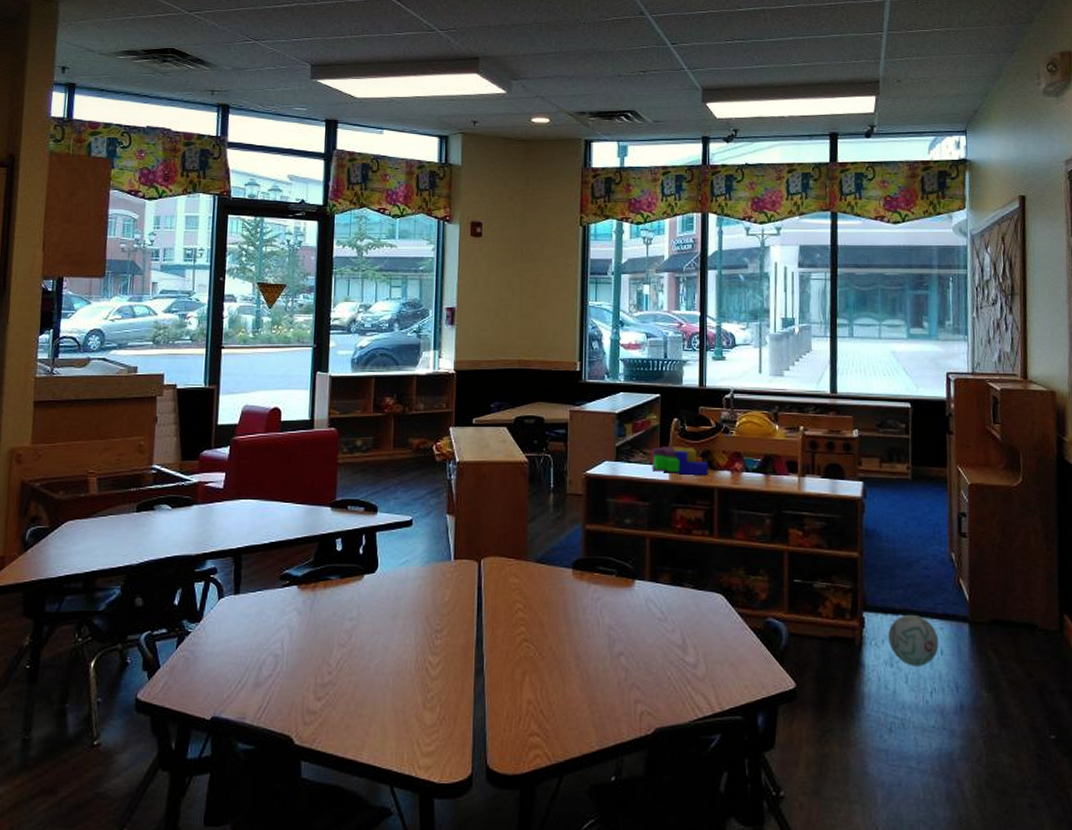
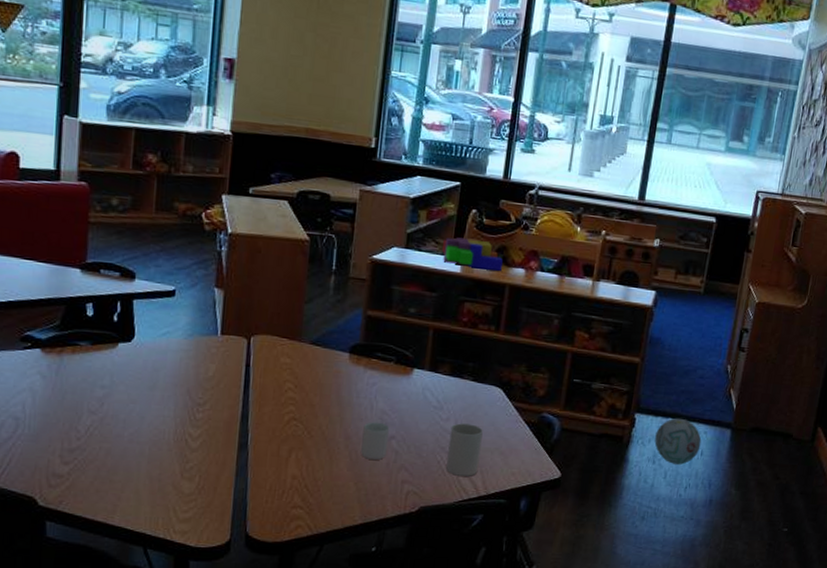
cup: none [592,638,618,680] -> present [361,422,390,461]
cup: none [677,634,710,692] -> present [446,423,483,476]

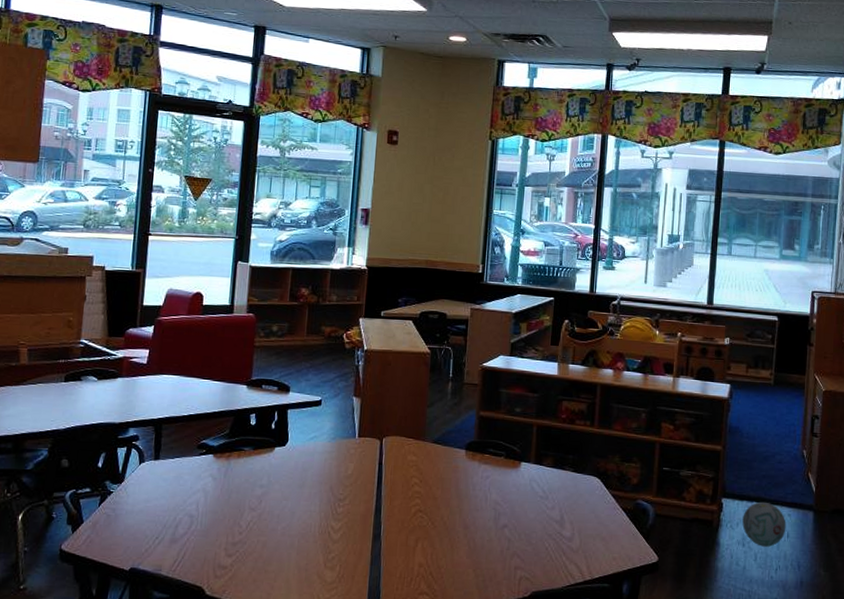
cup: present [361,422,390,461] -> none [478,512,503,548]
toy blocks: present [441,237,503,271] -> none [540,344,593,372]
cup: present [446,423,483,476] -> none [554,511,585,562]

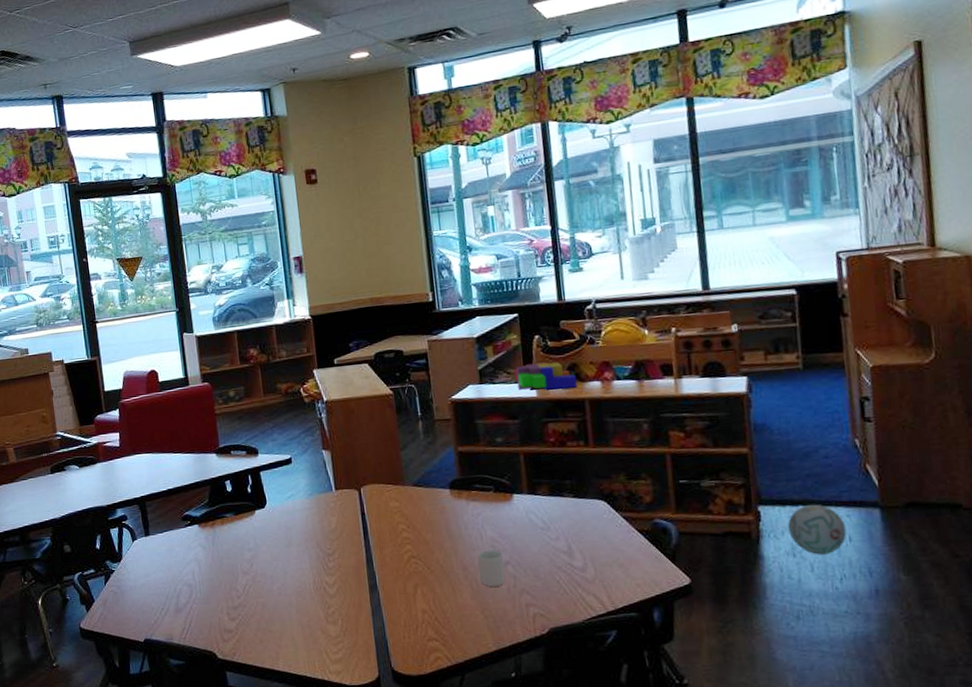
cup: none [478,512,503,548] -> present [478,550,506,588]
toy blocks: none [540,344,593,372] -> present [514,362,577,390]

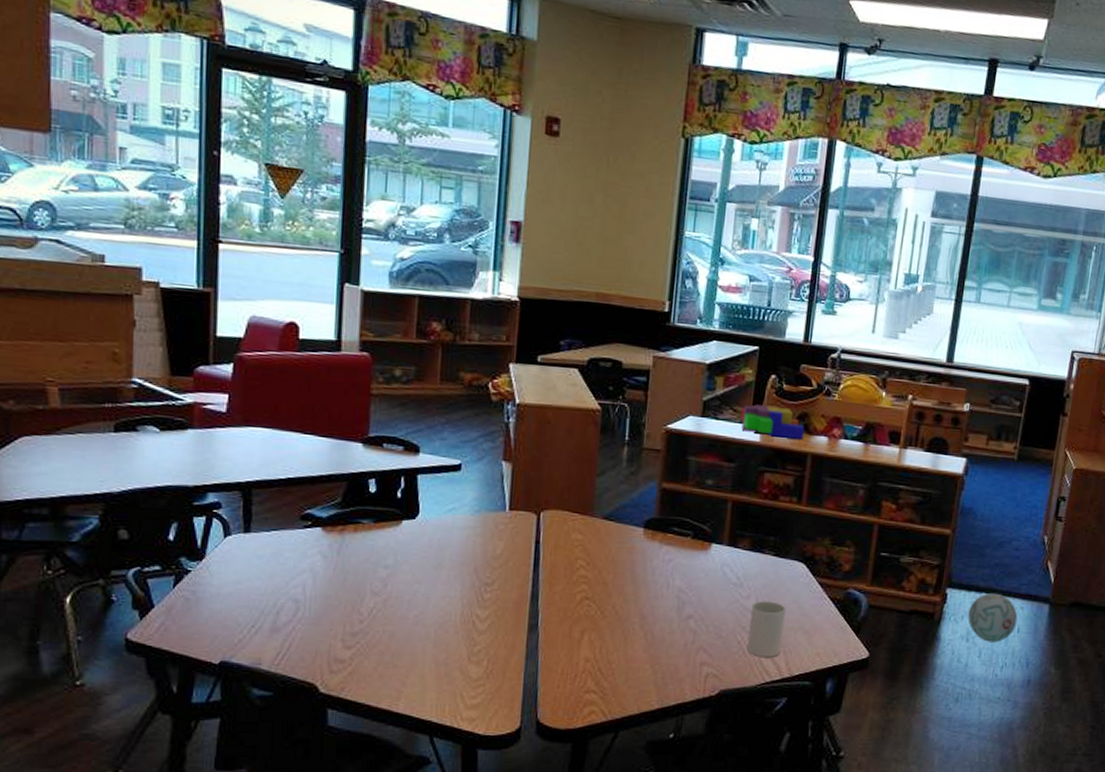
cup: present [478,550,506,588] -> none [657,600,688,642]
cup: none [562,540,601,594] -> present [747,601,786,657]

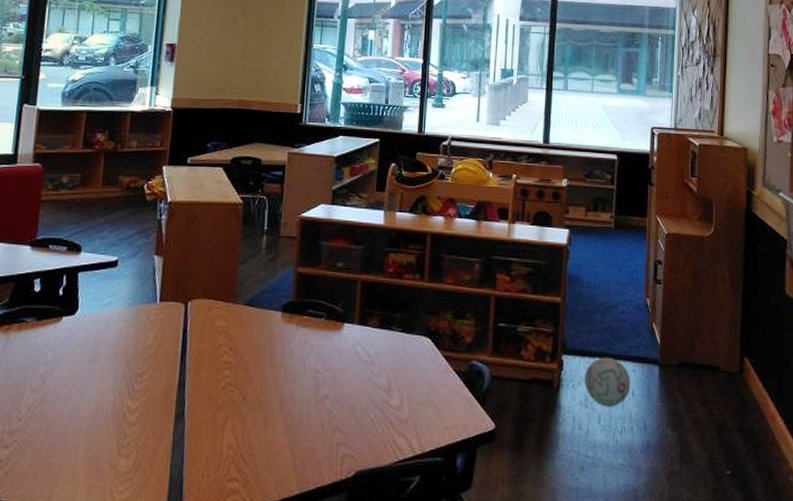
toy blocks: present [739,404,804,439] -> none [365,190,423,220]
cup: present [747,601,786,657] -> none [380,377,414,434]

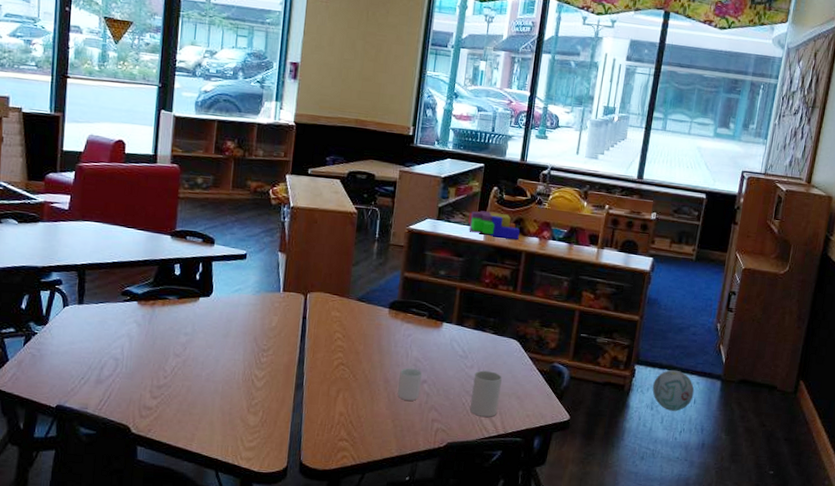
cup: none [295,382,323,424] -> present [397,368,423,402]
toy blocks: none [365,190,423,220] -> present [467,210,520,239]
cup: none [380,377,414,434] -> present [470,370,502,417]

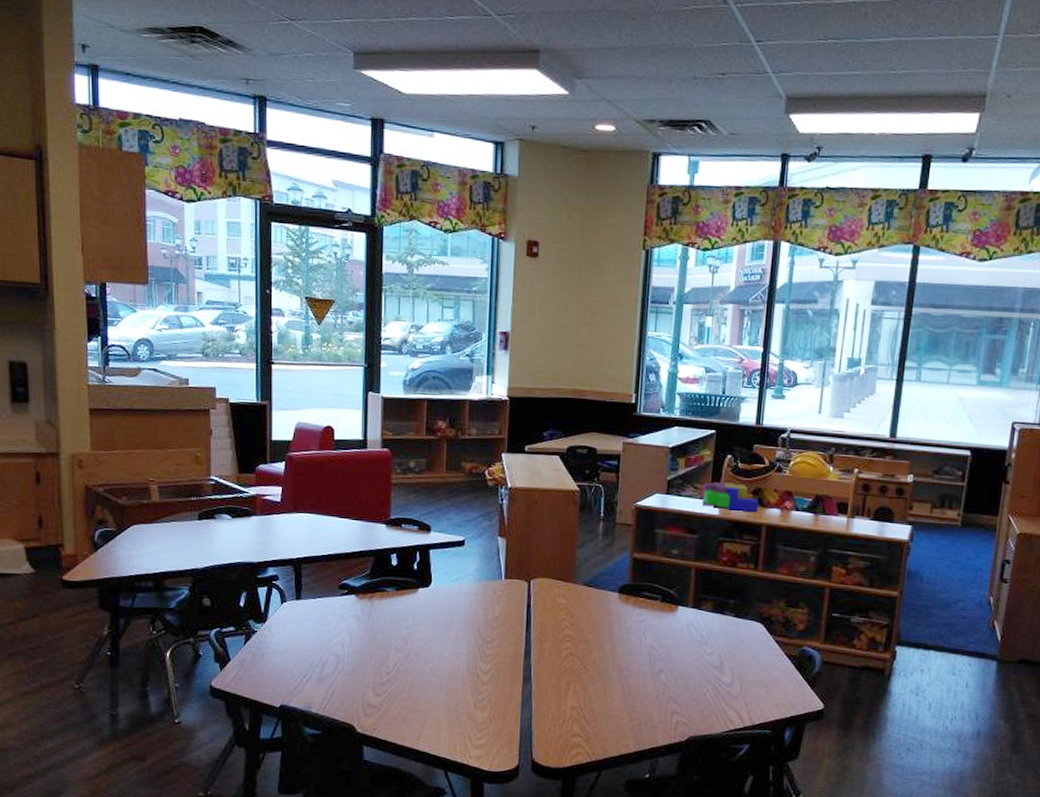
cup: present [397,368,423,402] -> none [632,656,658,693]
cup: present [470,370,502,417] -> none [712,657,746,708]
ball: present [652,369,695,411] -> none [917,650,966,697]

